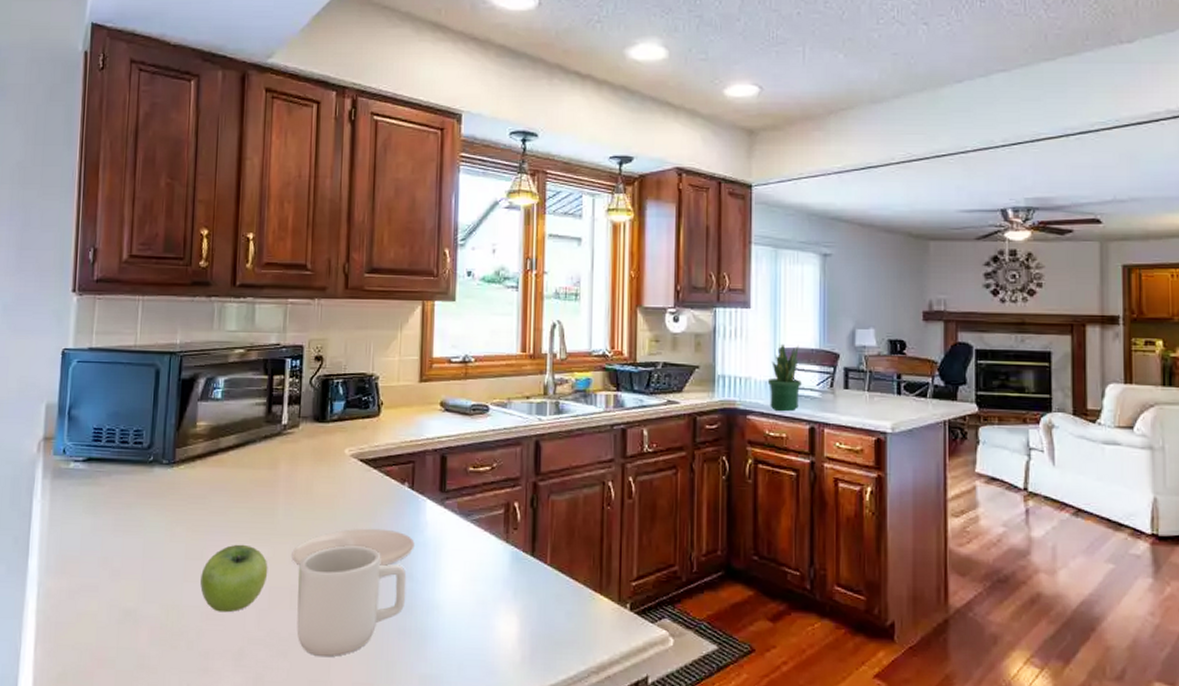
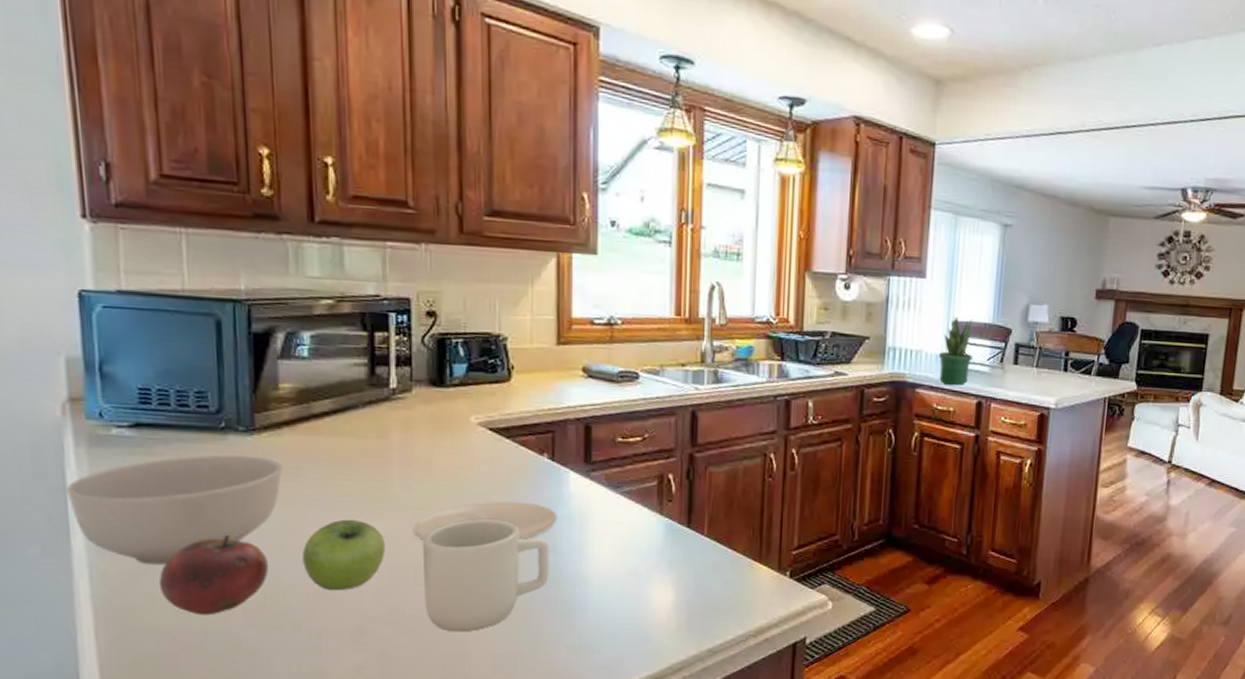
bowl: none [31,485,193,584] -> present [66,454,283,564]
fruit: none [87,557,173,633] -> present [158,534,268,616]

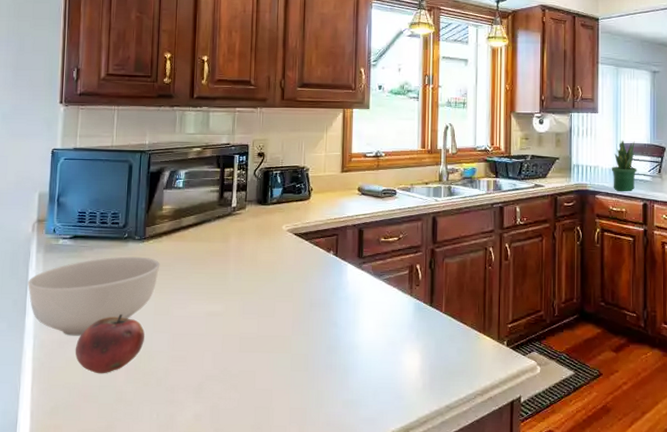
fruit: present [302,519,386,591] -> none [167,302,222,356]
plate: present [413,501,557,541] -> none [240,287,338,318]
mug: present [422,519,550,632] -> none [245,301,332,389]

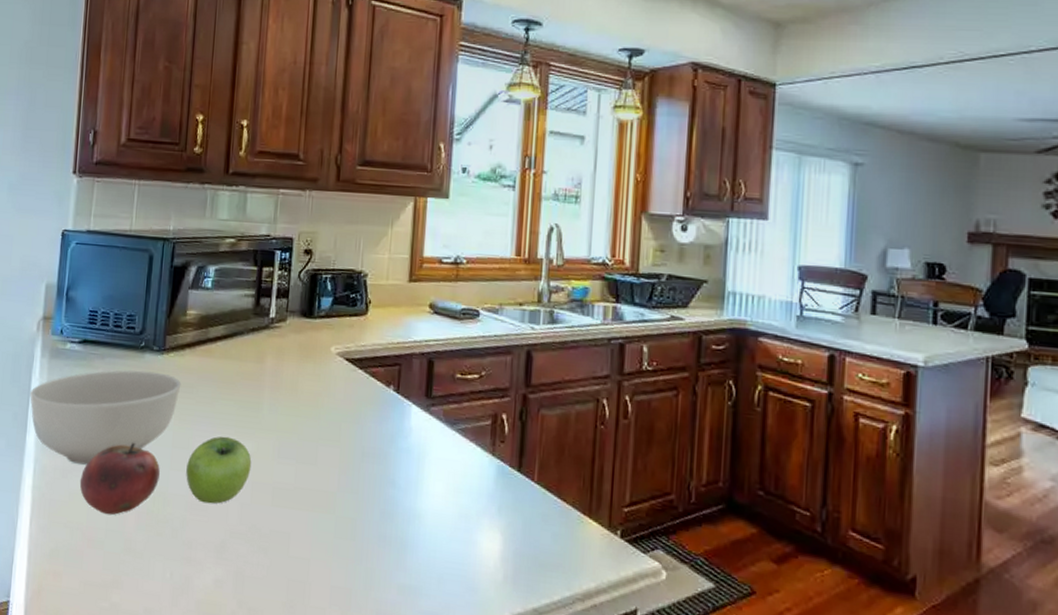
fruit: none [167,302,222,356] -> present [186,436,252,504]
planter: present [612,140,637,192] -> none [784,260,822,337]

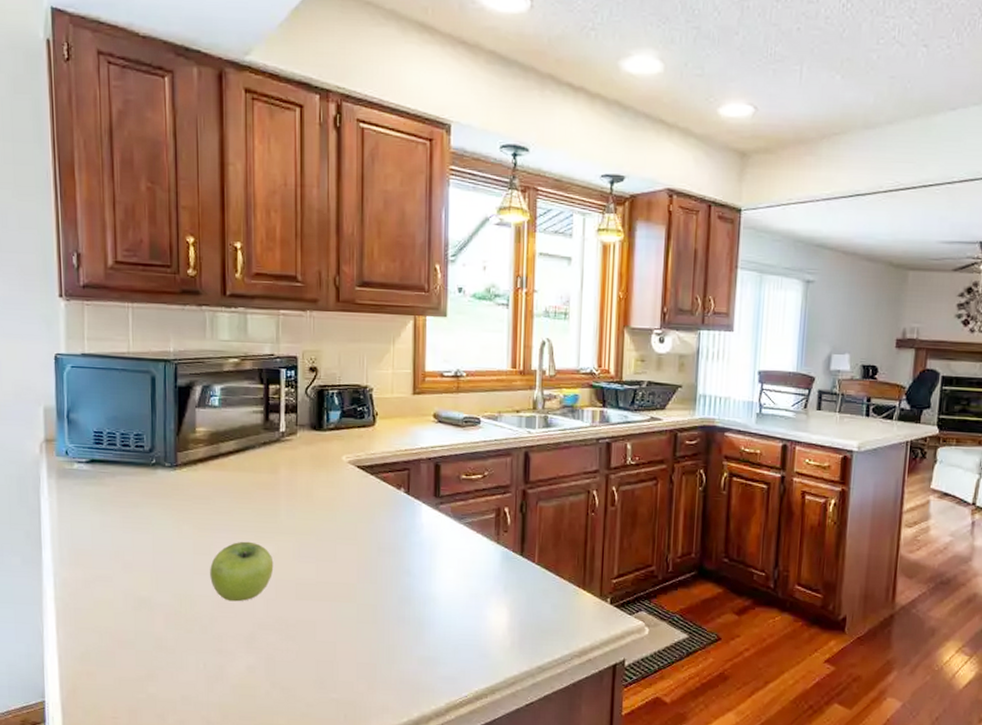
bowl: present [30,370,181,465] -> none [41,486,197,575]
fruit: present [79,442,160,515] -> none [103,551,184,618]

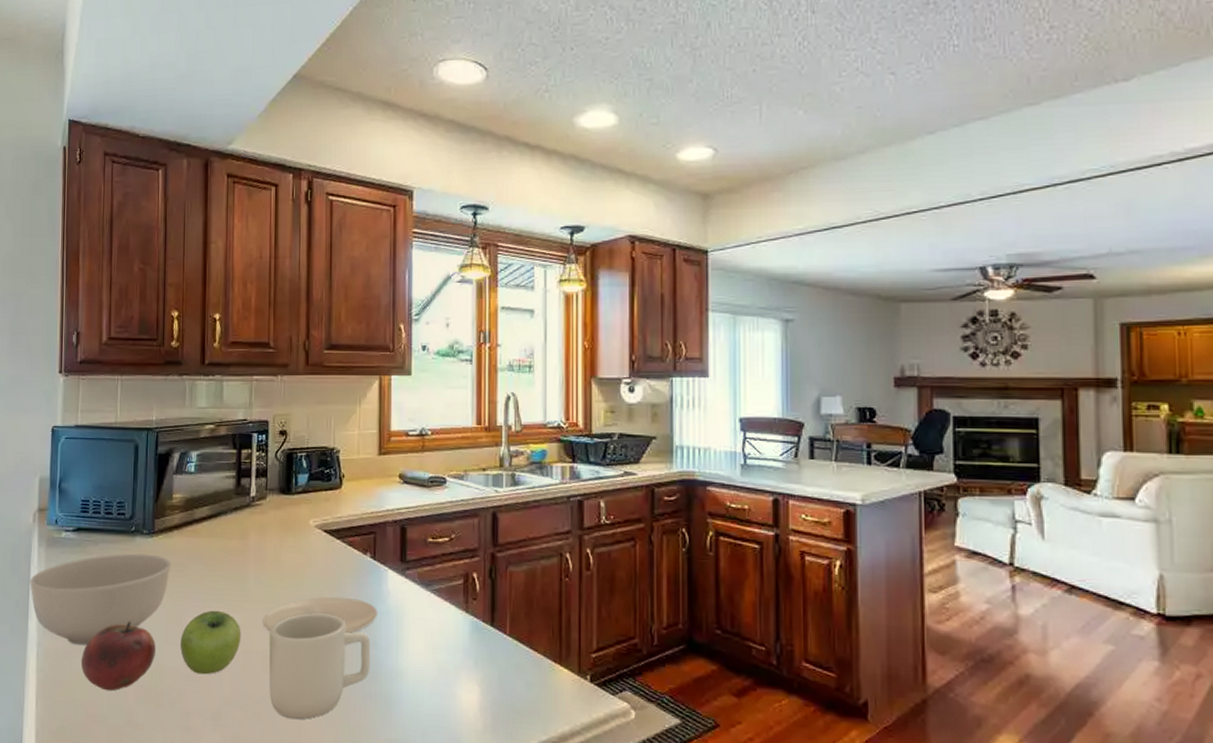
bowl: none [41,486,197,575] -> present [30,553,171,645]
fruit: none [103,551,184,618] -> present [81,621,156,691]
plate: none [295,528,411,563] -> present [263,596,378,633]
mug: none [302,544,405,641] -> present [268,613,371,720]

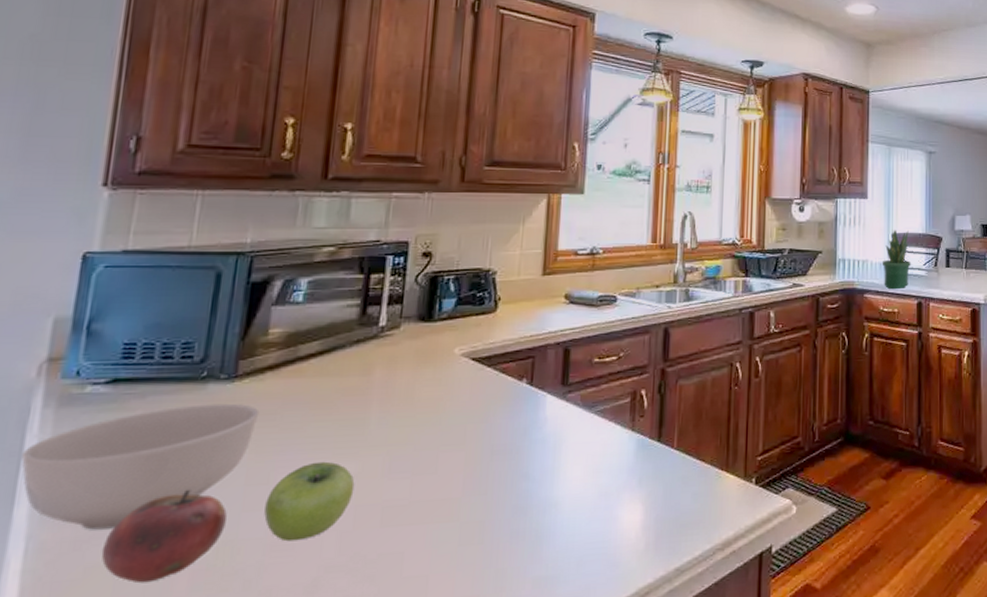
plate: present [263,596,378,633] -> none [385,429,532,479]
mug: present [268,613,371,720] -> none [388,449,522,575]
planter: none [729,413,764,483] -> present [883,229,911,290]

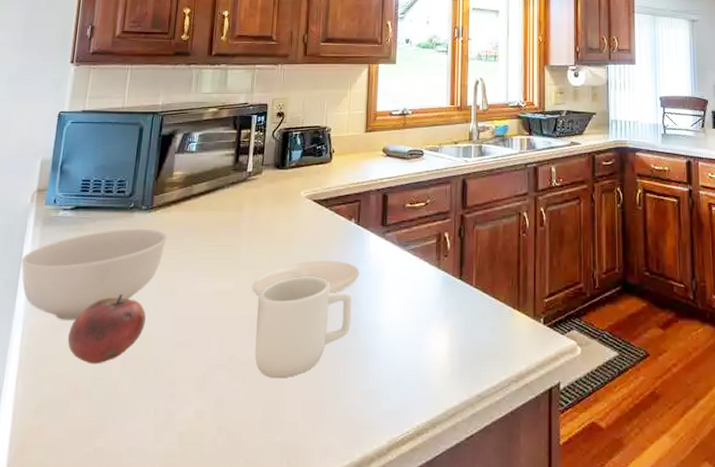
fruit: present [264,461,355,542] -> none [170,279,231,341]
plate: none [385,429,532,479] -> present [252,260,360,297]
mug: none [388,449,522,575] -> present [254,276,352,379]
planter: present [883,229,911,290] -> none [652,92,679,149]

